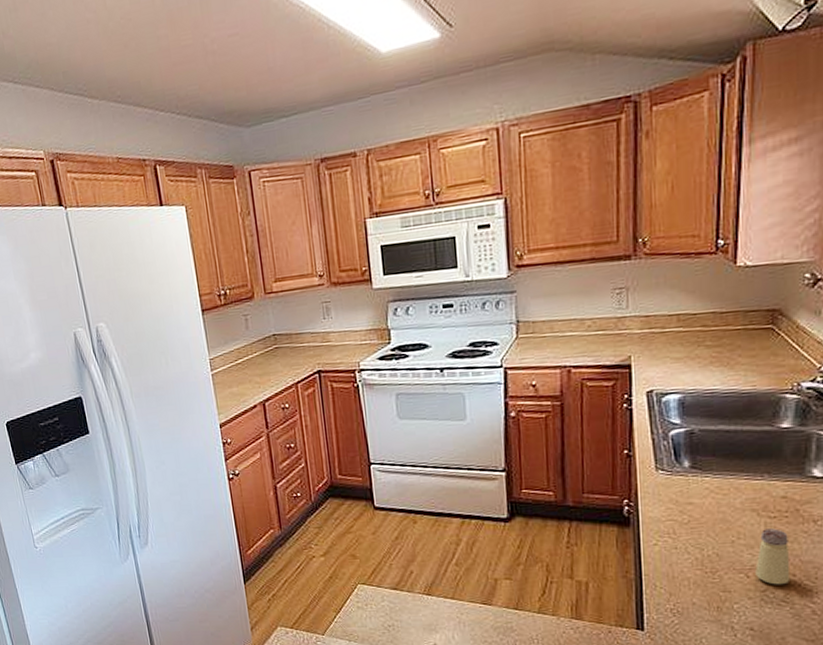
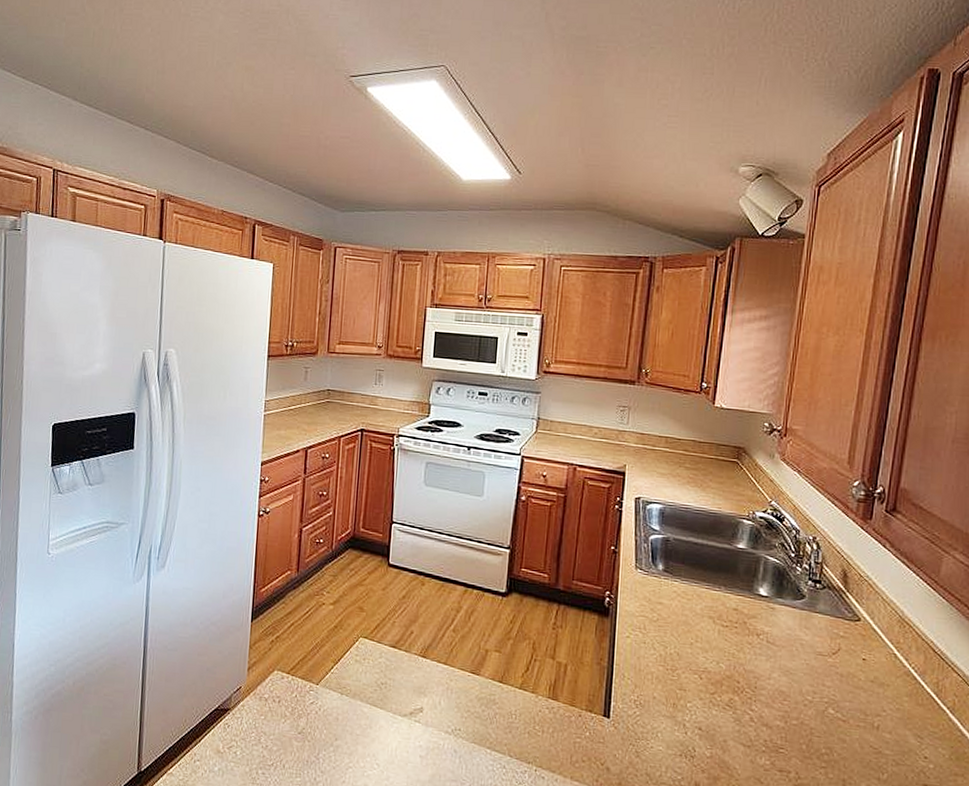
saltshaker: present [755,528,791,585] -> none [707,636,736,690]

